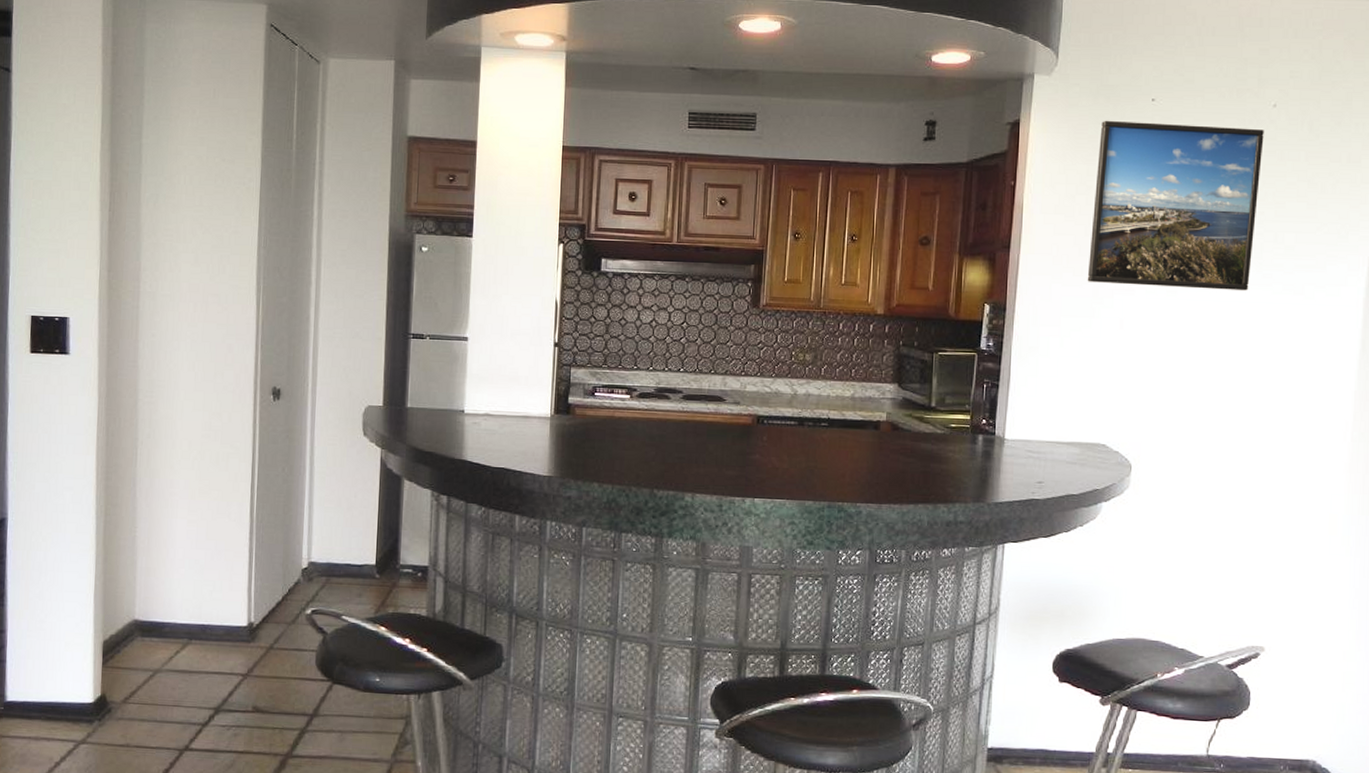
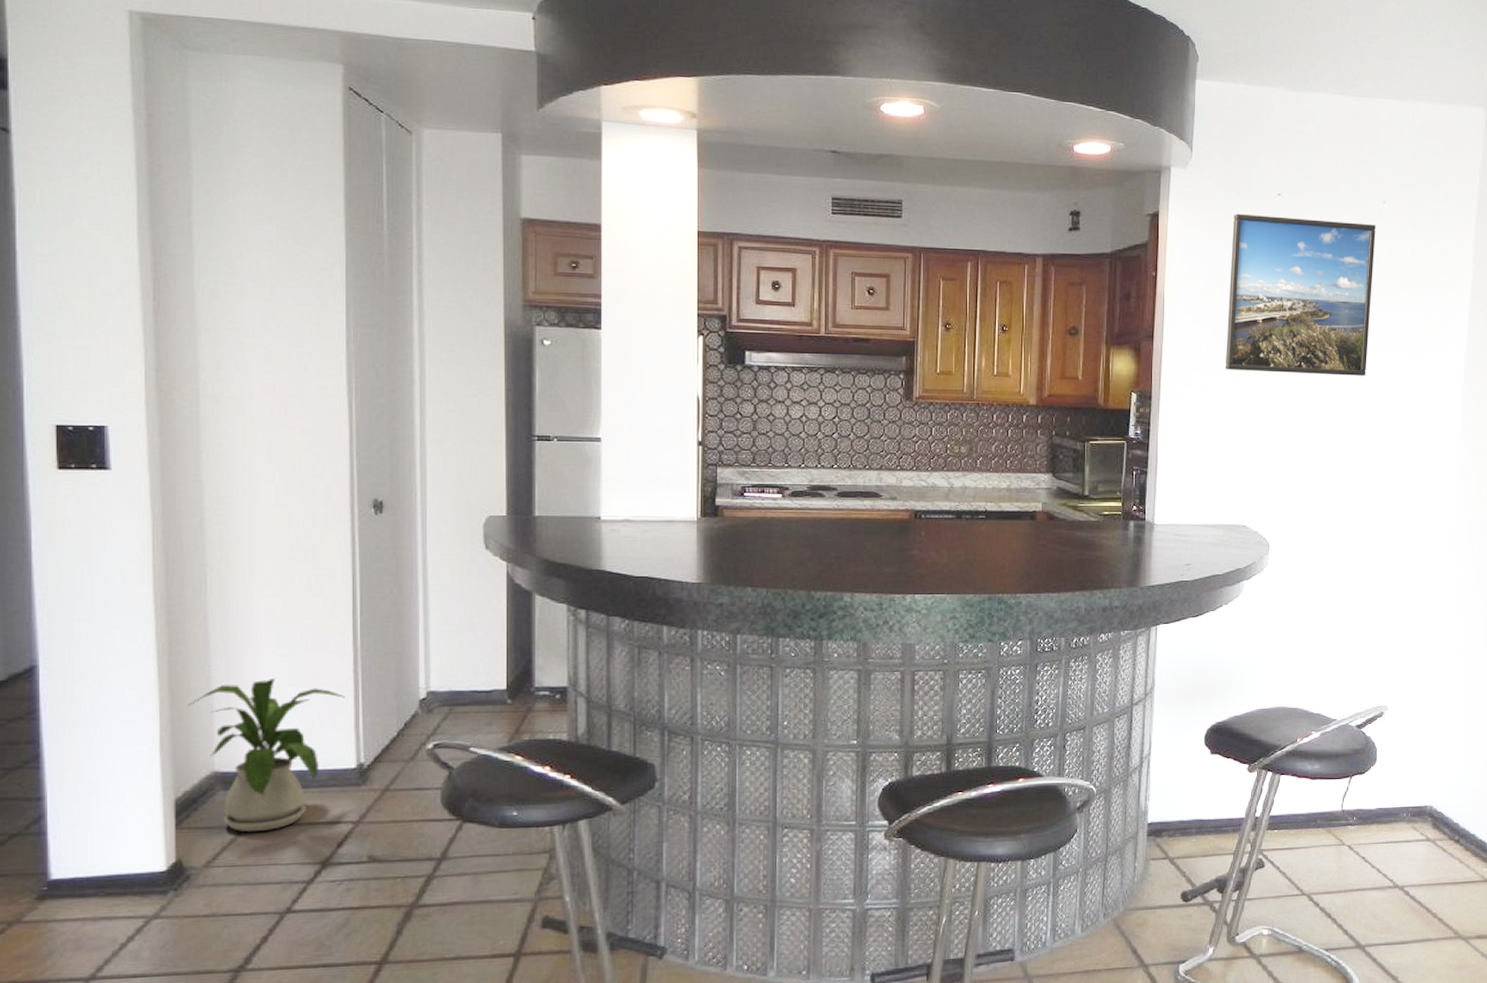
house plant: none [117,540,241,676] -> present [188,677,345,832]

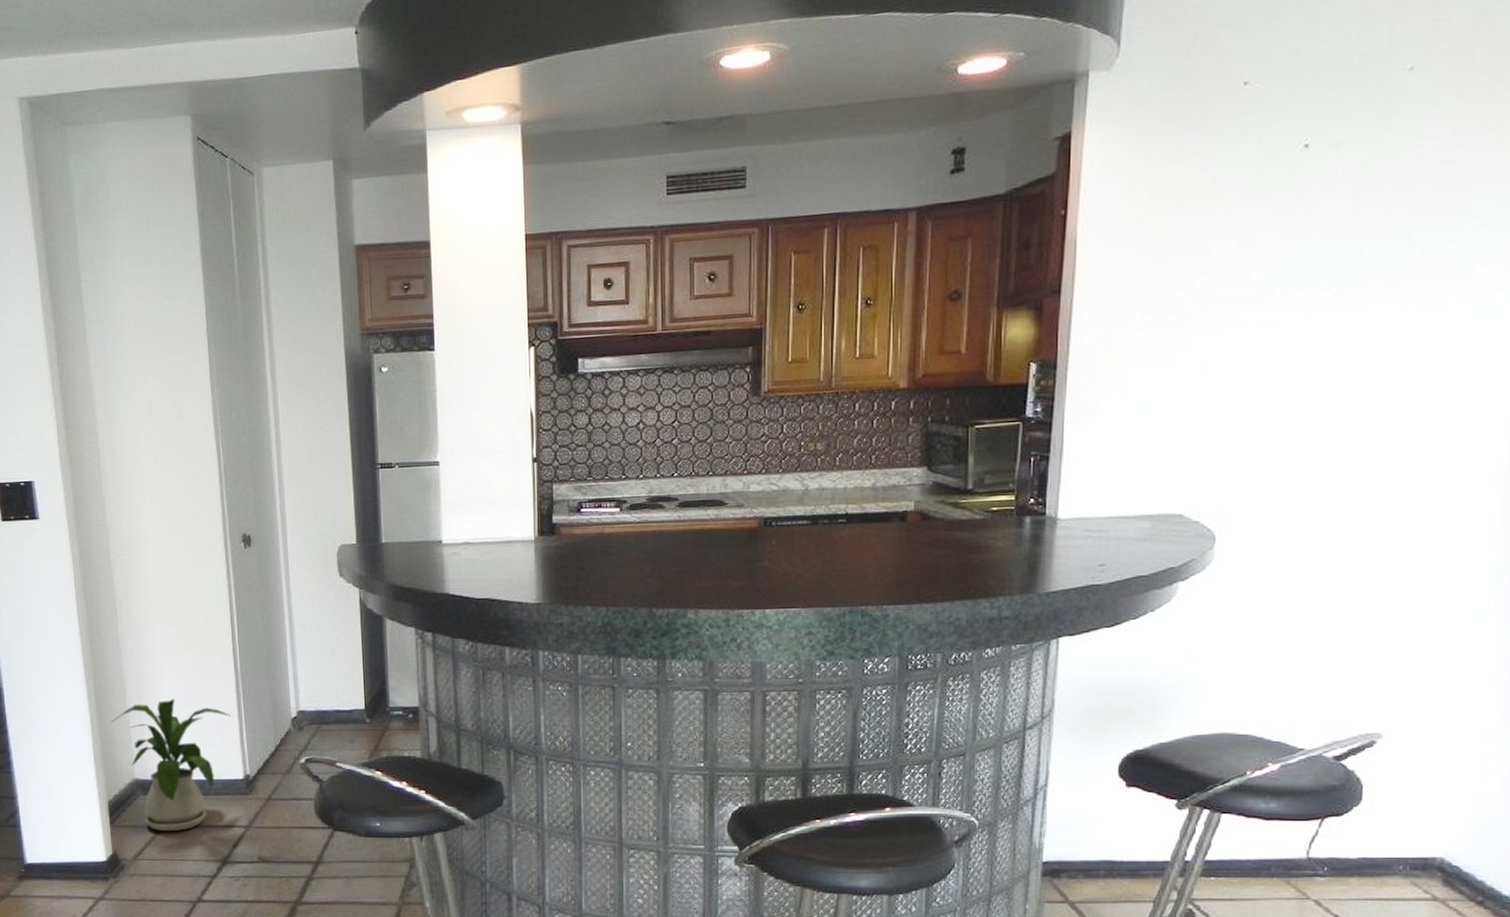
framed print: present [1225,213,1376,376] -> none [1159,102,1396,323]

